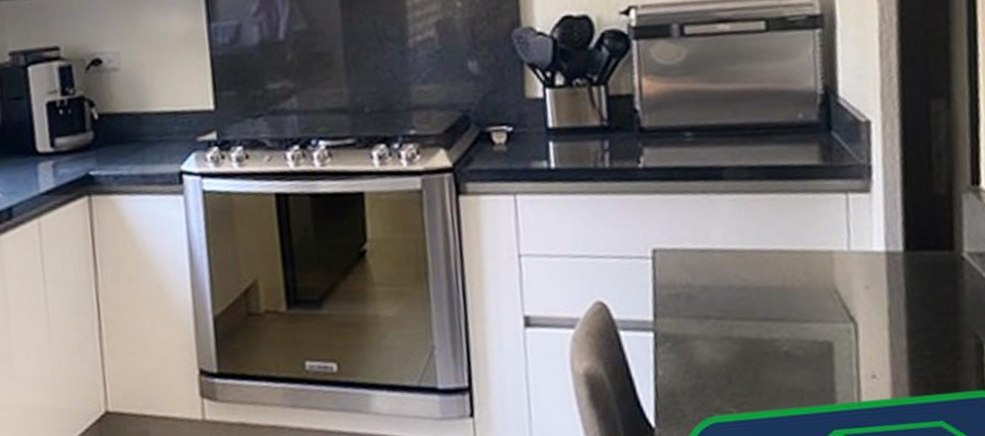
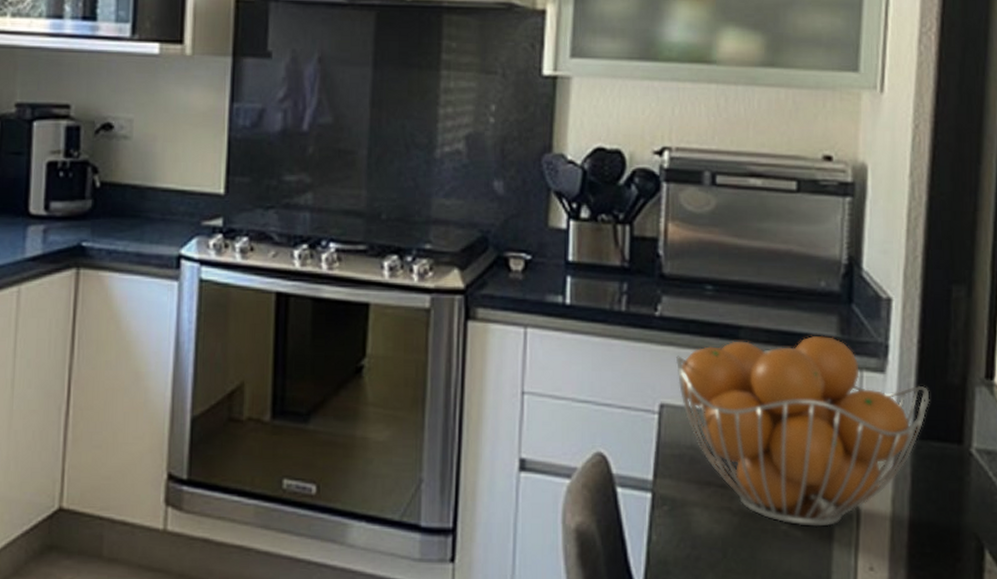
fruit basket: none [663,165,918,346] -> present [676,336,930,527]

